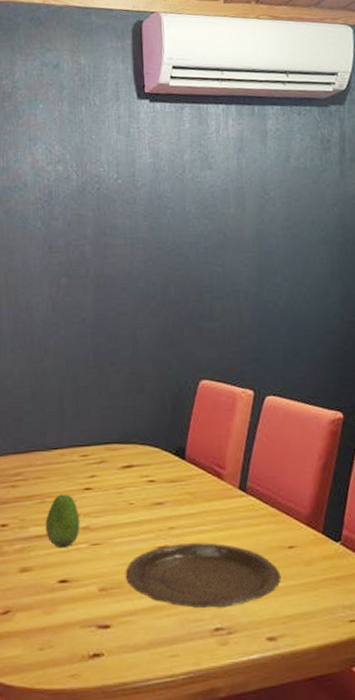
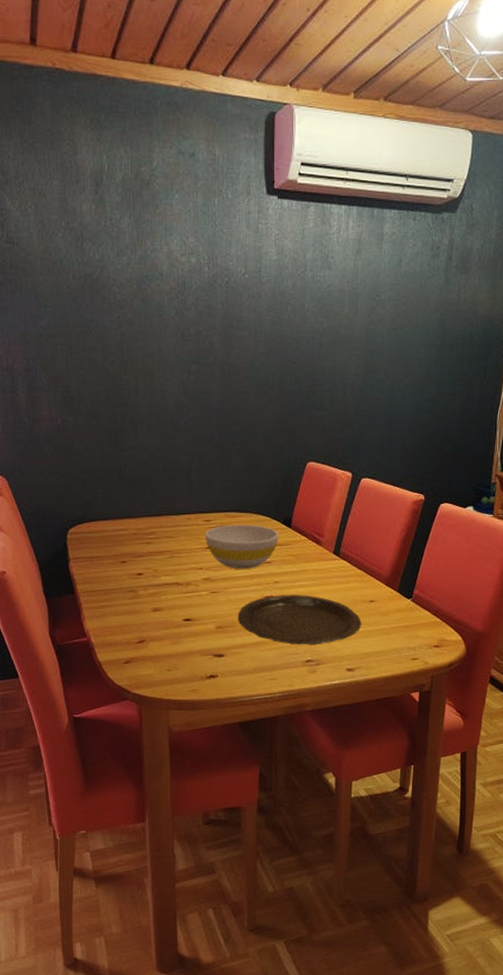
fruit: present [45,494,81,548] -> none [174,551,203,593]
bowl: none [82,458,171,514] -> present [205,524,279,569]

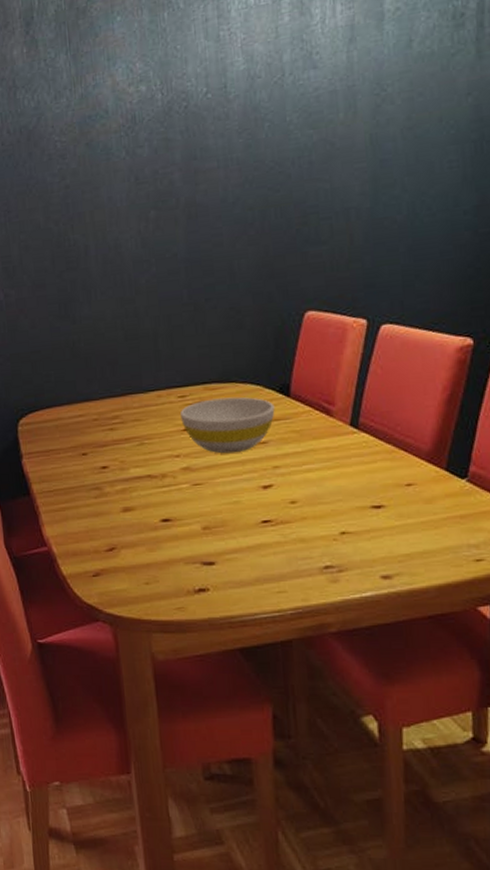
plate: present [237,595,362,645] -> none [228,481,398,547]

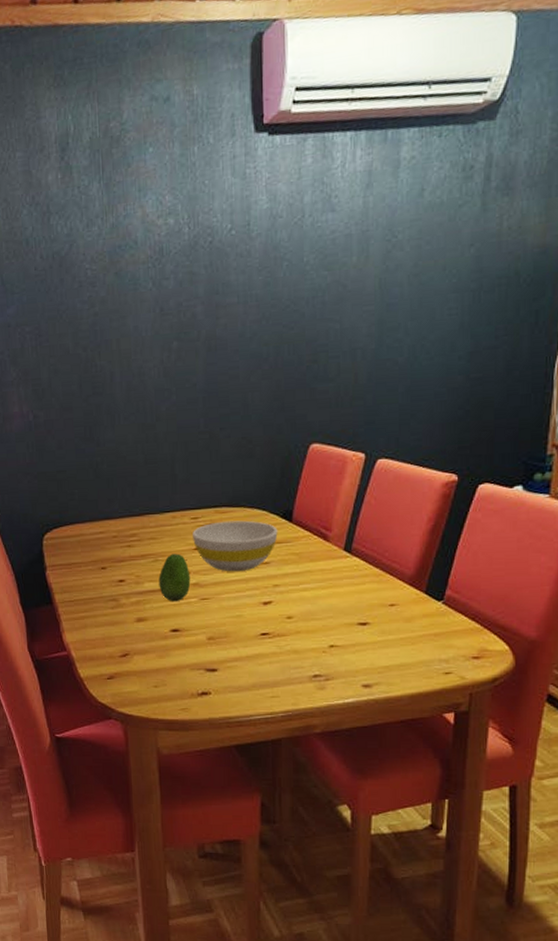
fruit: none [145,435,181,488] -> present [158,553,191,601]

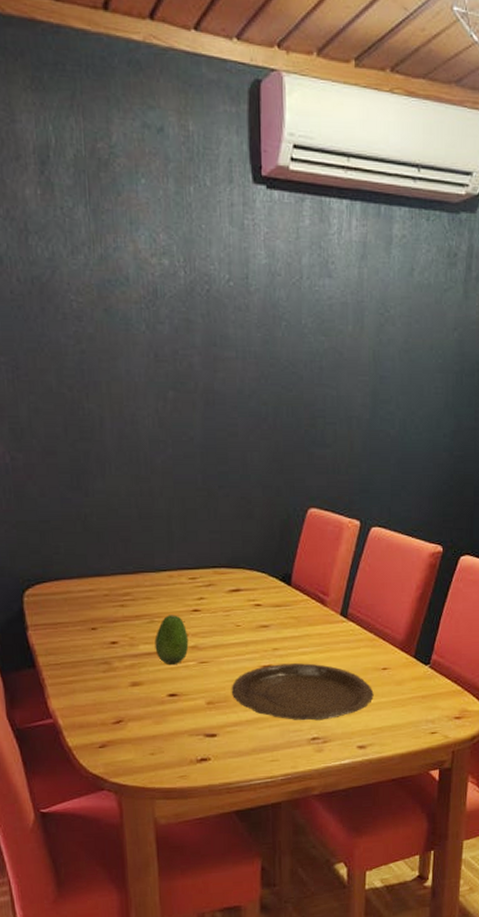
bowl: present [193,520,278,572] -> none [191,582,277,635]
plate: none [231,599,380,658] -> present [231,663,374,721]

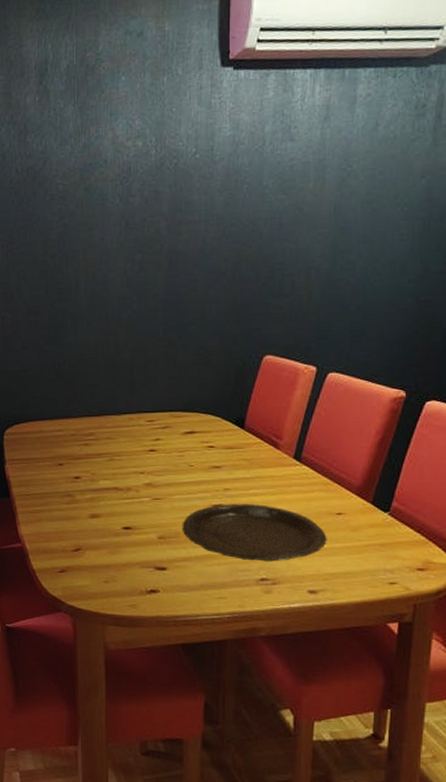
fruit: present [154,615,189,664] -> none [113,454,144,500]

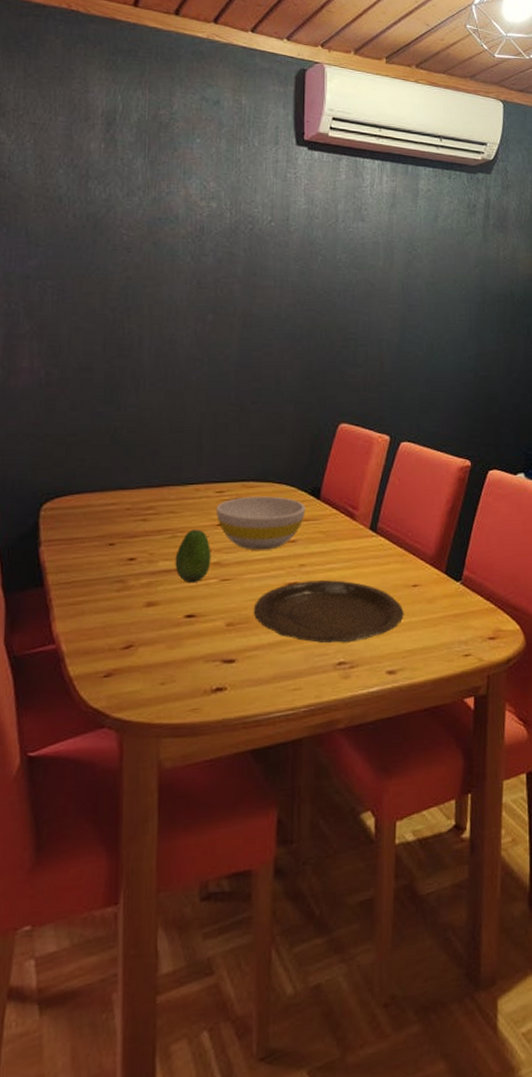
fruit: none [113,454,144,500] -> present [175,529,211,582]
bowl: none [148,425,230,474] -> present [216,496,306,550]

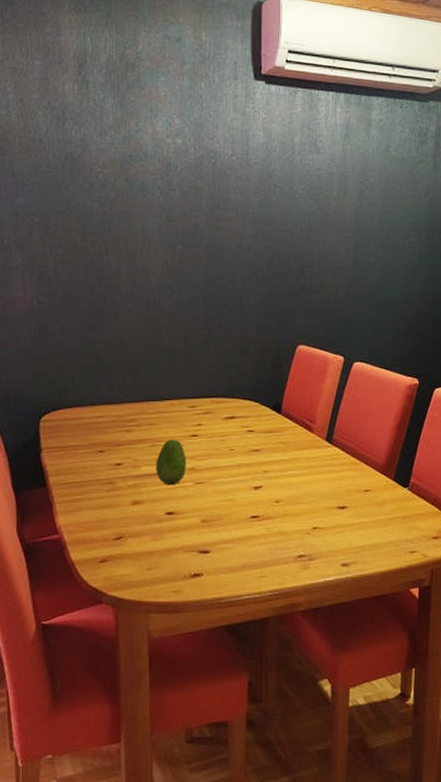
bowl: present [216,496,306,550] -> none [190,410,268,458]
plate: present [253,580,404,644] -> none [224,485,357,539]

